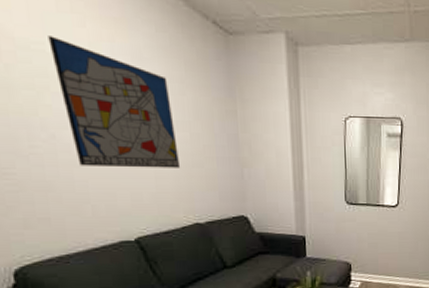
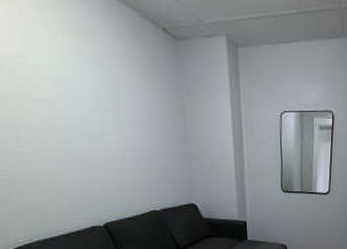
wall art: present [48,36,181,168] -> none [27,50,139,163]

